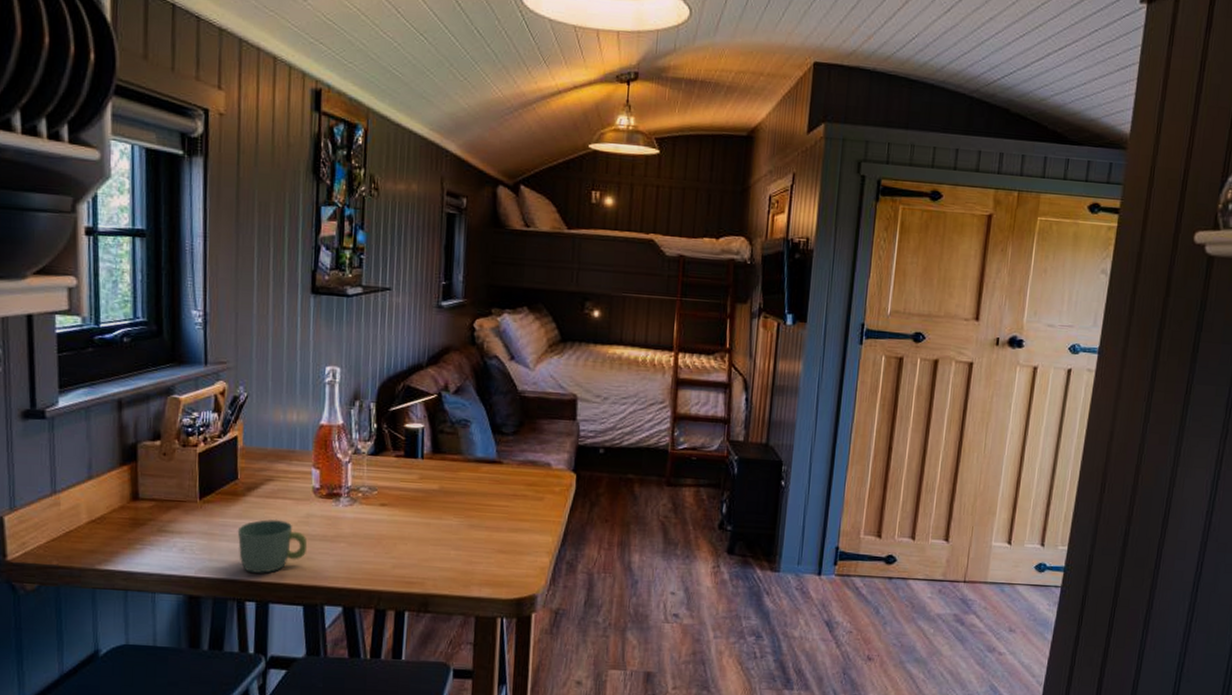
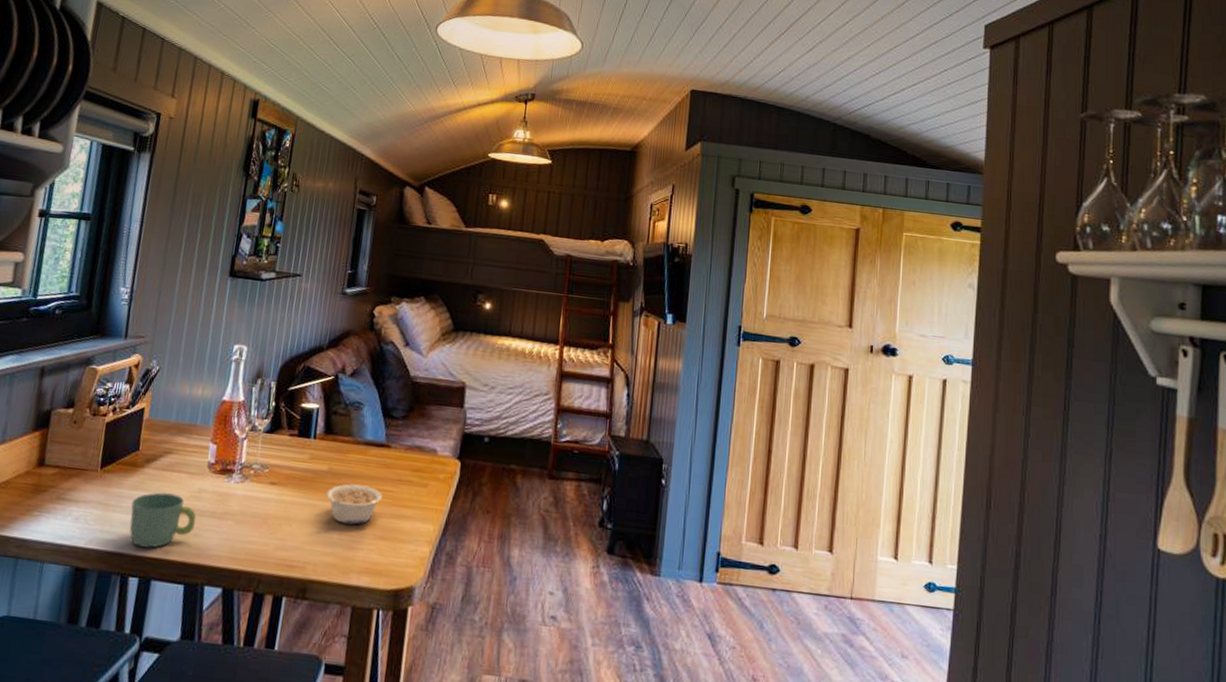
legume: none [440,501,498,540] -> present [326,483,382,525]

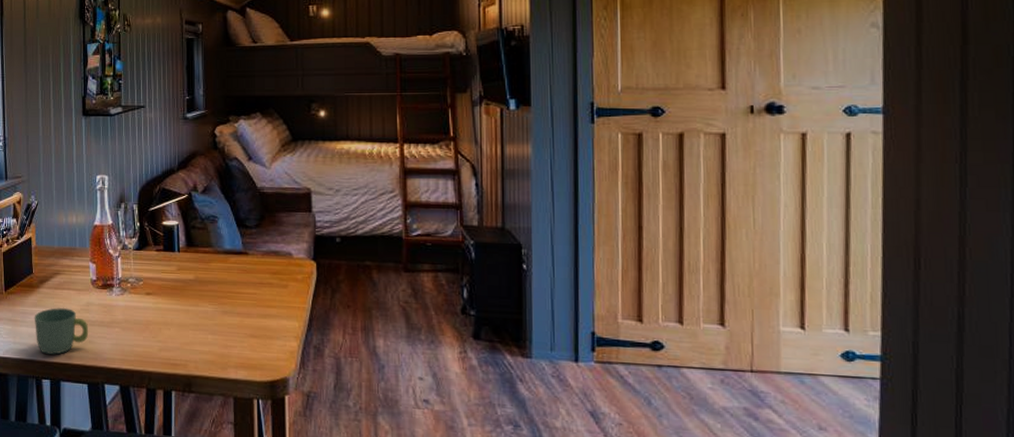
legume: present [326,483,382,525] -> none [196,289,247,326]

